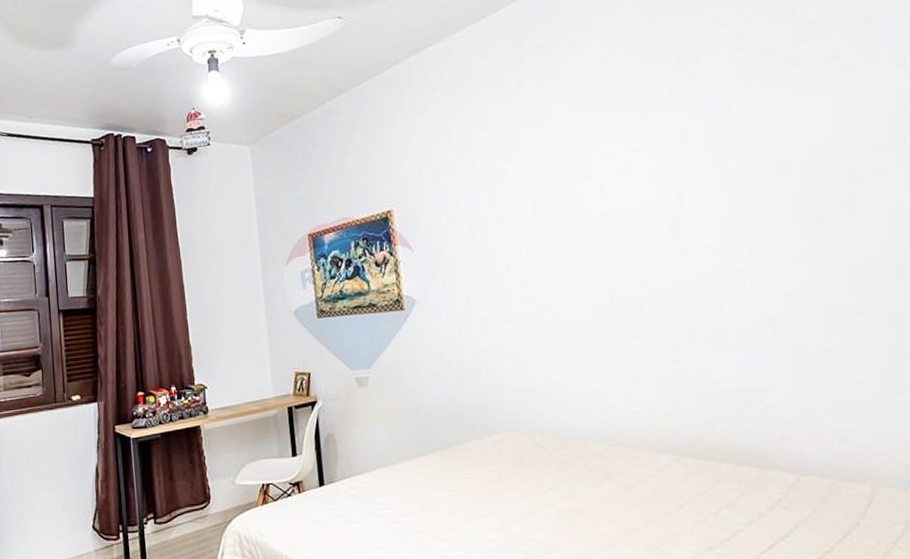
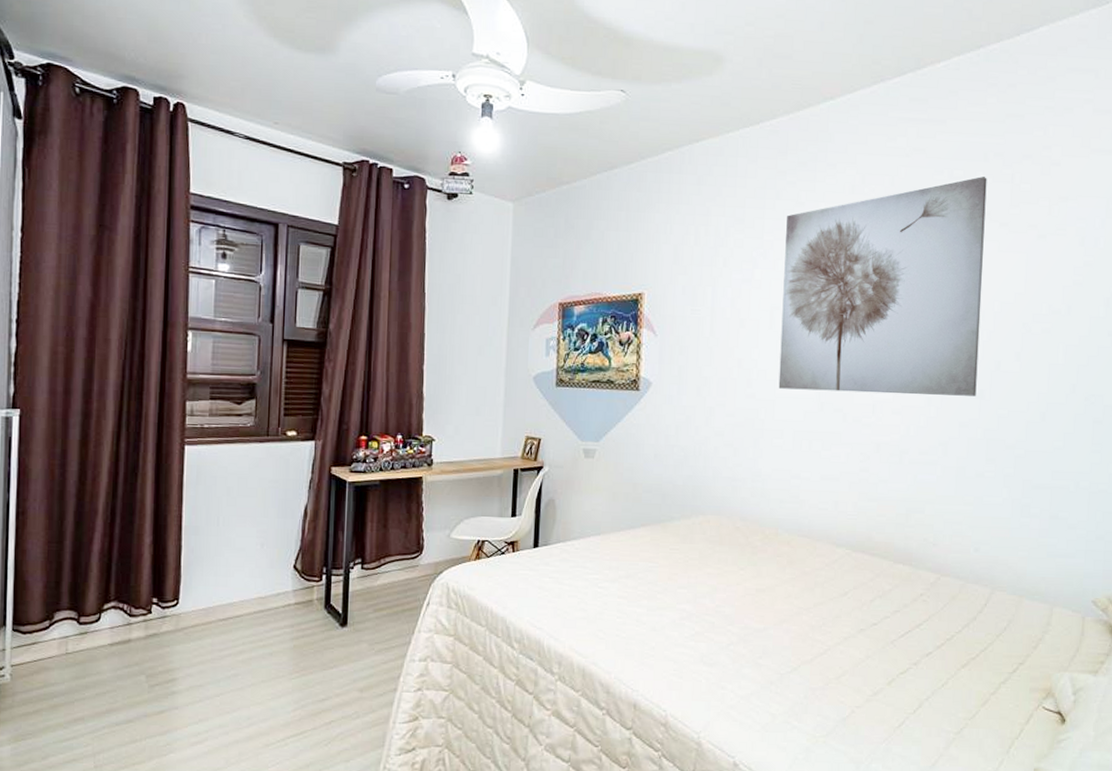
wall art: none [533,16,801,286] -> present [778,177,987,396]

